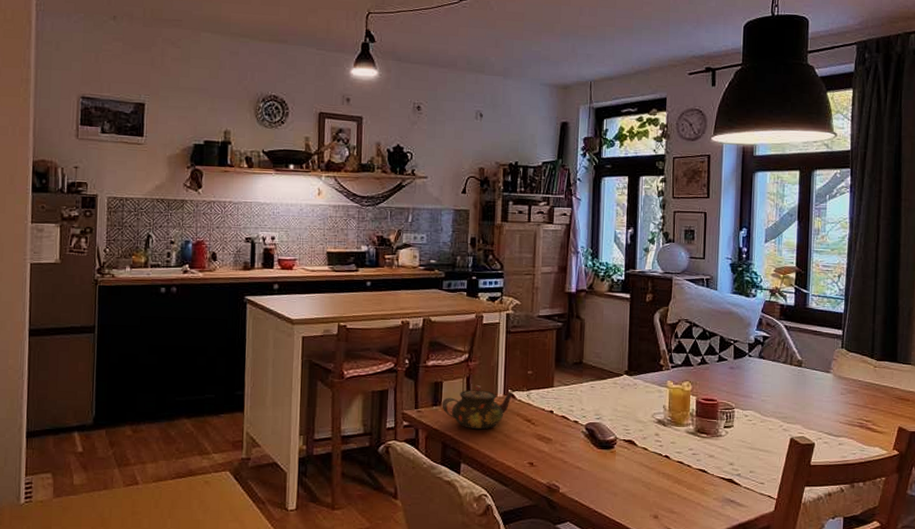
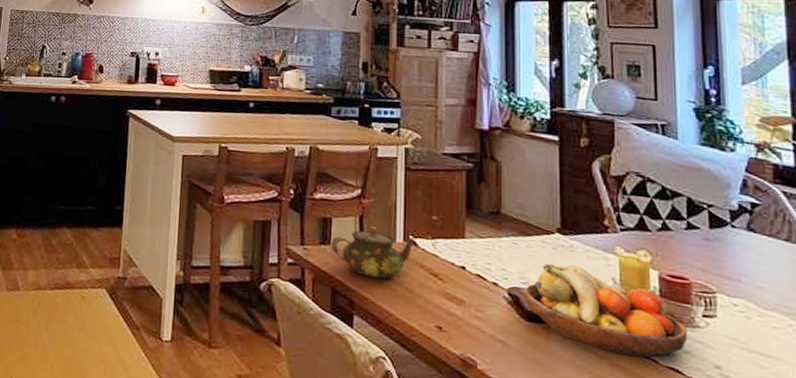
fruit bowl: none [597,399,713,465] -> present [524,263,688,358]

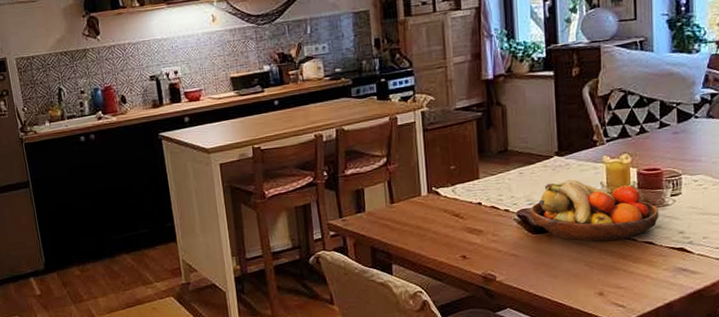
teapot: present [331,226,415,279] -> none [365,187,437,231]

